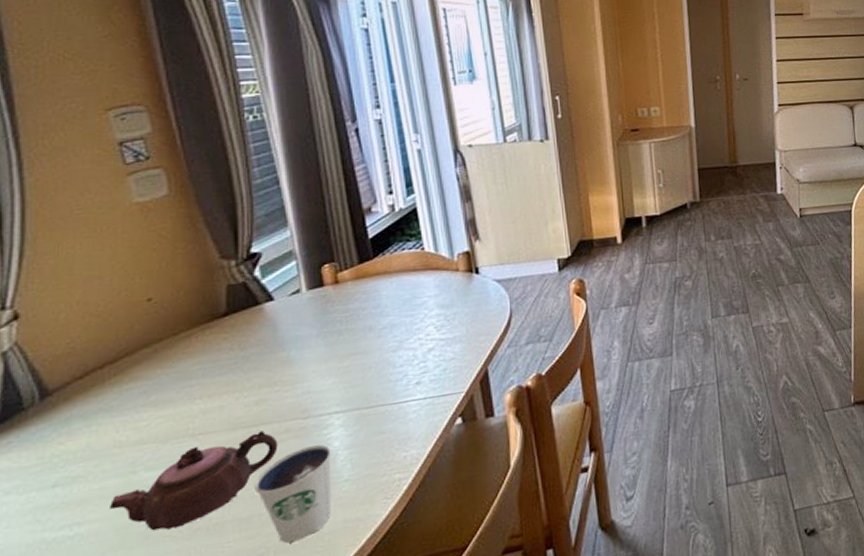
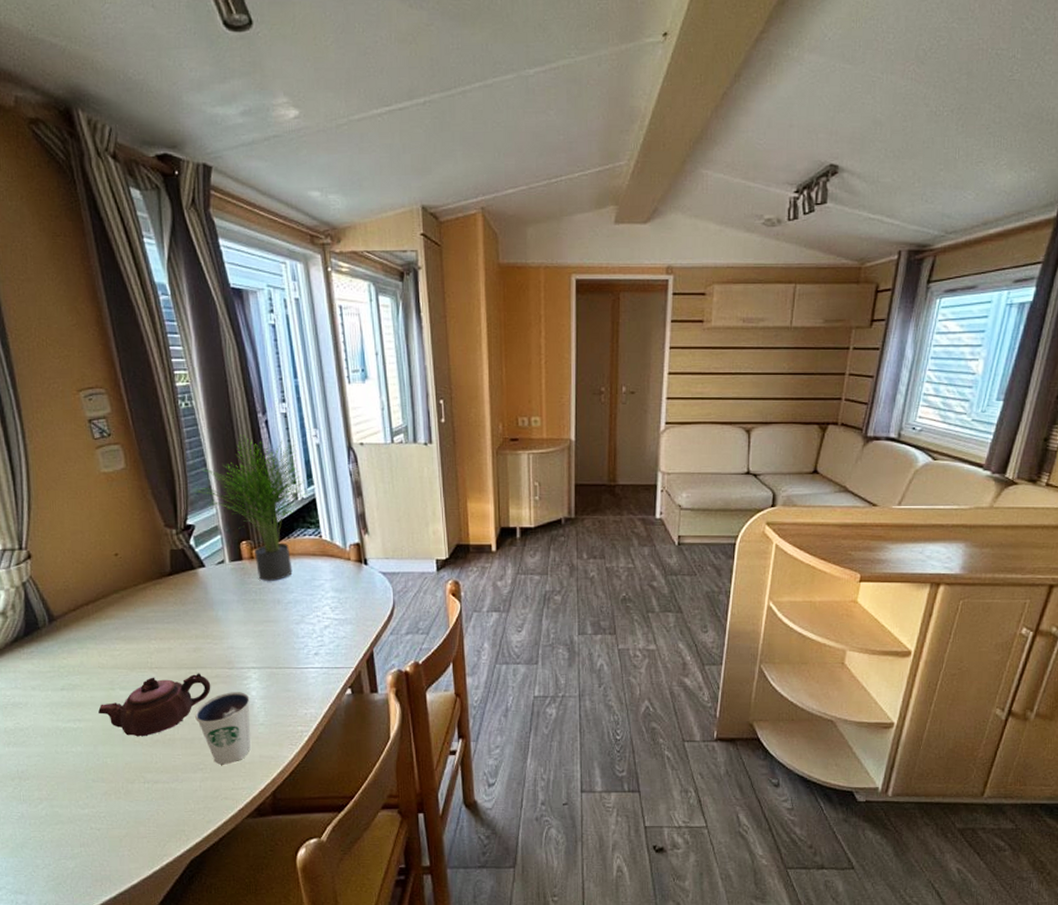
potted plant: none [260,146,407,308] -> present [193,435,308,581]

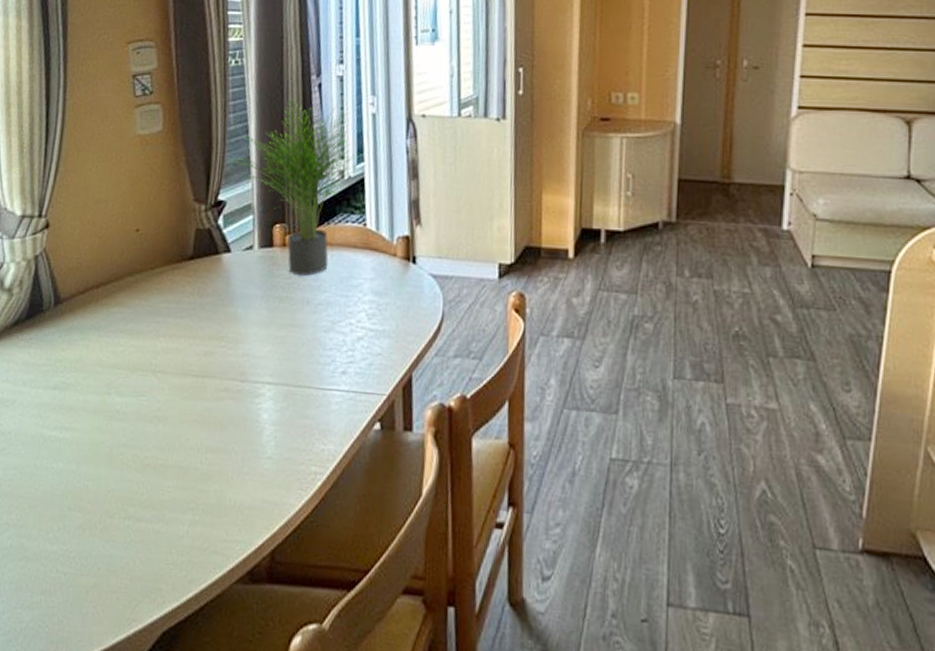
teapot: present [98,673,211,737] -> none [89,383,218,459]
dixie cup: present [195,692,251,765] -> none [194,411,260,508]

